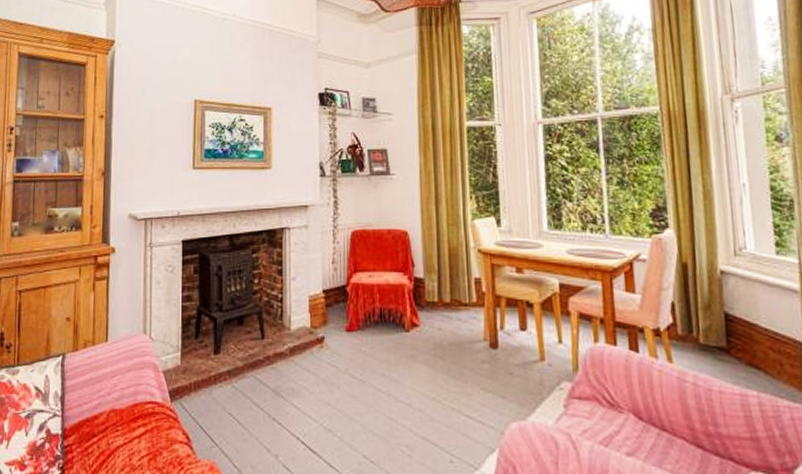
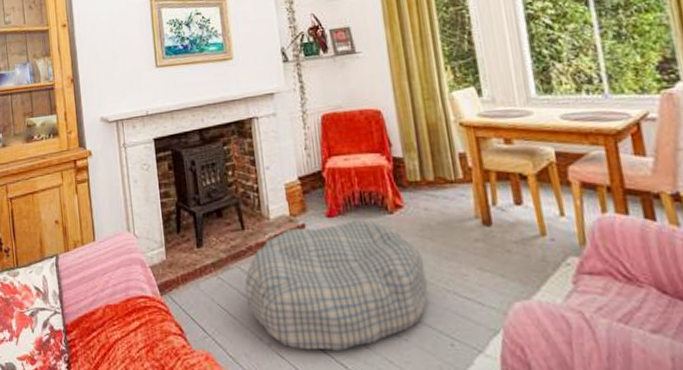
dog bed: none [258,335,436,465] -> present [244,219,430,351]

